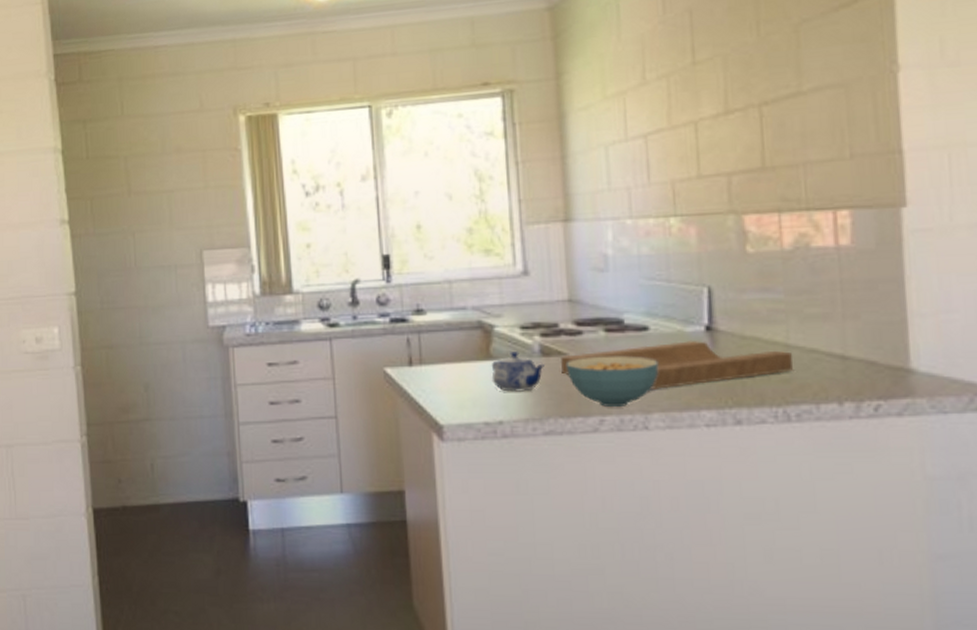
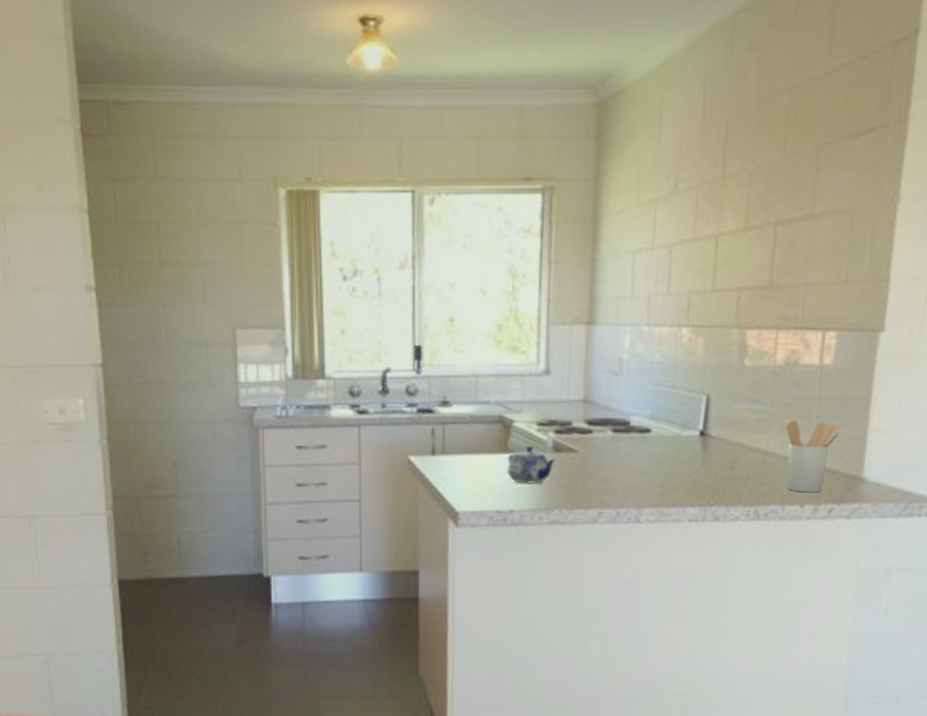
cutting board: present [561,340,793,389] -> none [570,443,769,487]
cereal bowl: present [566,356,659,407] -> none [574,454,656,501]
utensil holder: none [806,309,873,389] -> present [786,420,840,493]

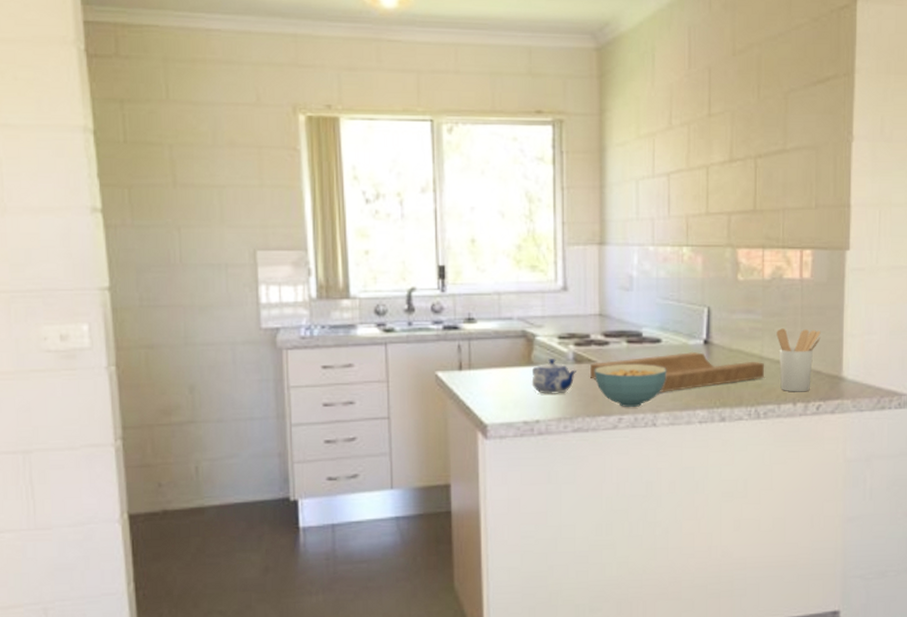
cutting board: none [570,443,769,487] -> present [590,351,764,392]
cereal bowl: none [574,454,656,501] -> present [594,363,667,407]

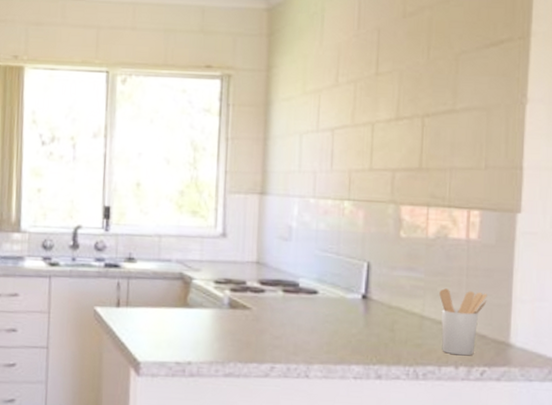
teapot: present [531,357,576,394] -> none [186,301,231,338]
cutting board: present [590,351,764,392] -> none [244,305,425,345]
cereal bowl: present [594,363,667,407] -> none [248,312,322,357]

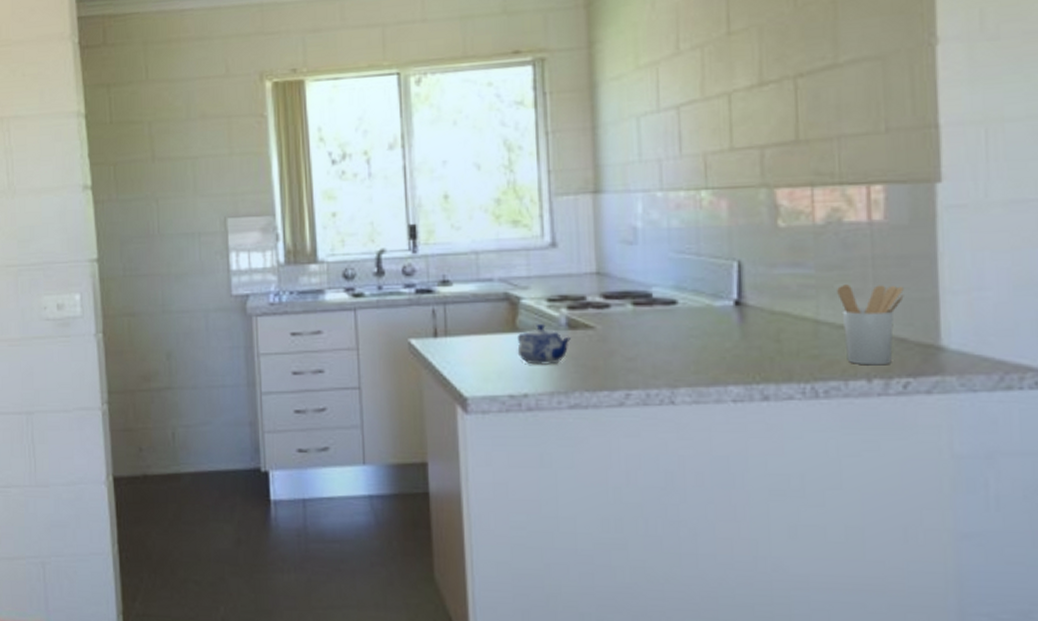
teapot: none [186,301,231,338] -> present [517,323,571,365]

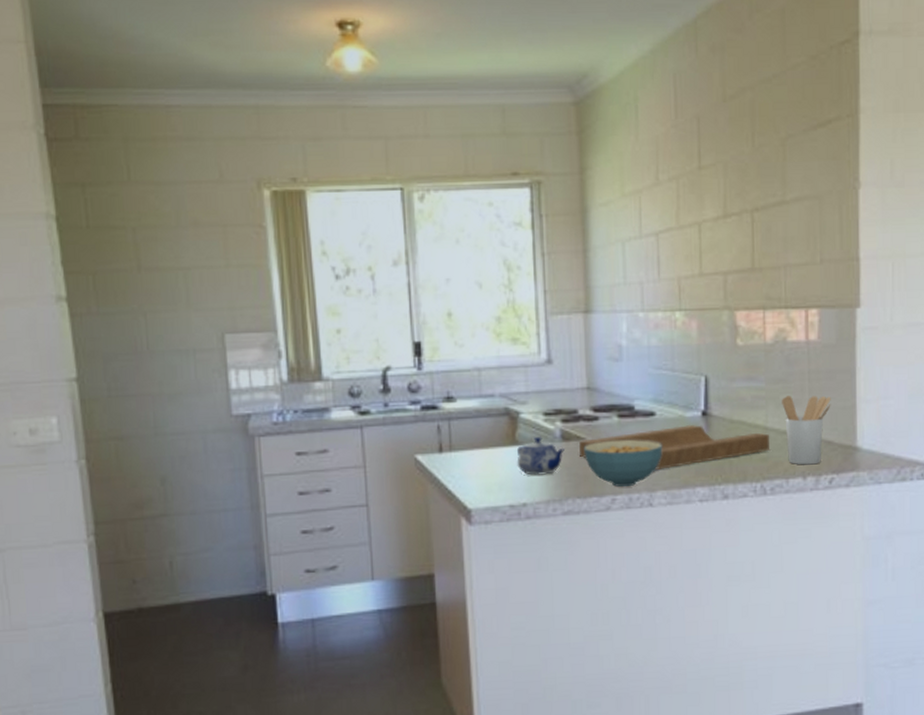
cutting board: none [588,314,822,364] -> present [579,424,769,470]
cereal bowl: none [592,329,686,381] -> present [583,439,663,487]

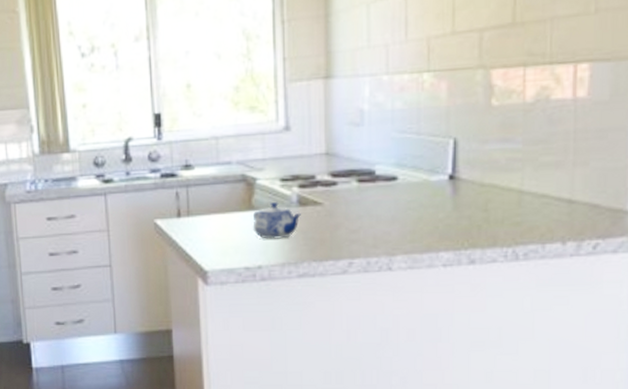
cutting board: present [579,424,769,470] -> none [316,188,524,234]
cereal bowl: present [583,439,663,487] -> none [320,204,404,251]
utensil holder: present [782,396,831,465] -> none [541,157,600,230]

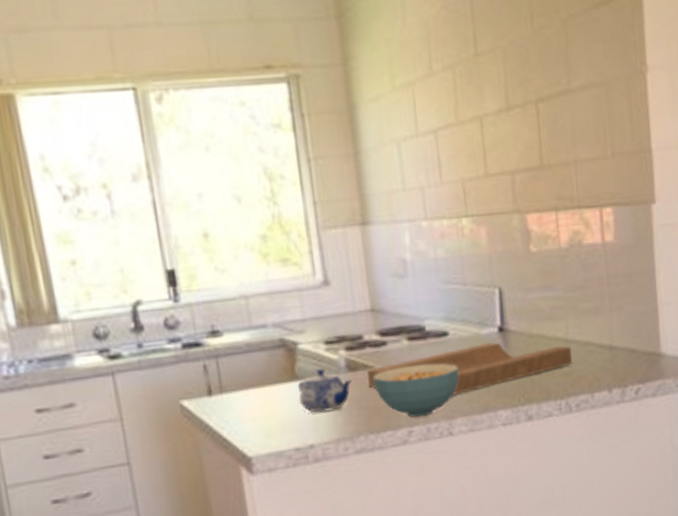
cutting board: none [316,188,524,234] -> present [367,342,572,395]
cereal bowl: none [320,204,404,251] -> present [372,363,459,417]

